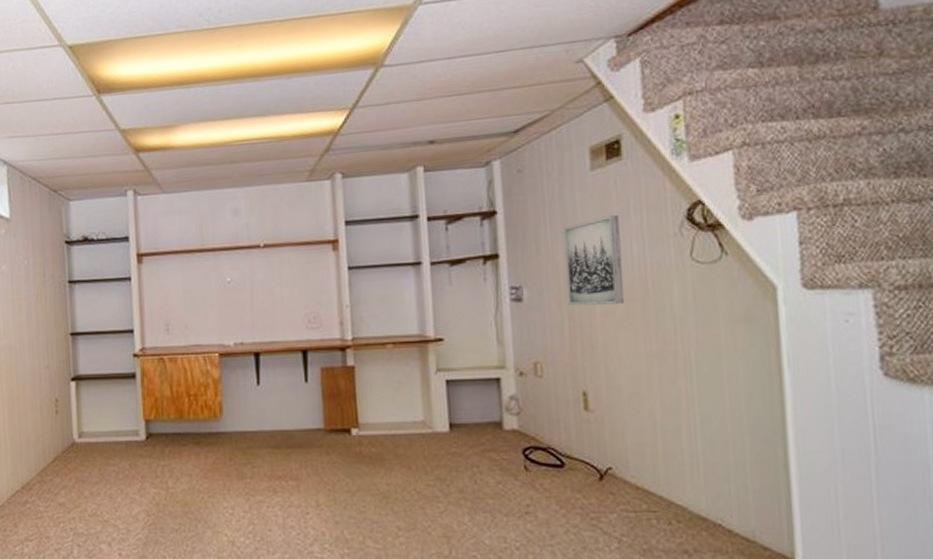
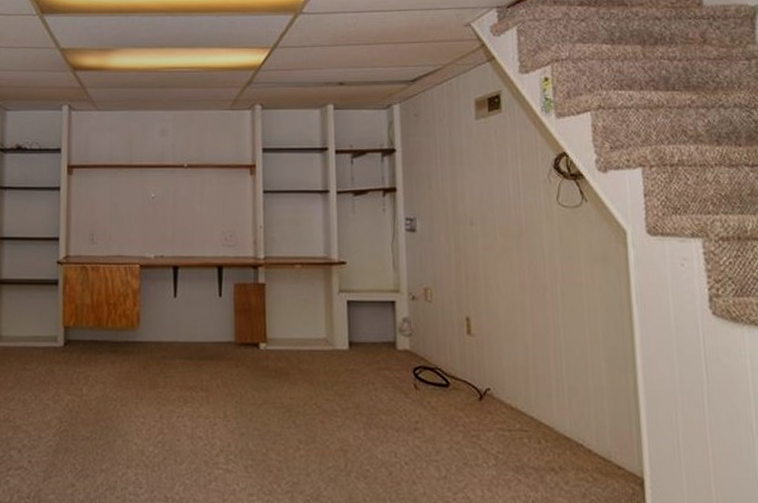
wall art: present [563,214,625,306] -> none [452,159,503,239]

